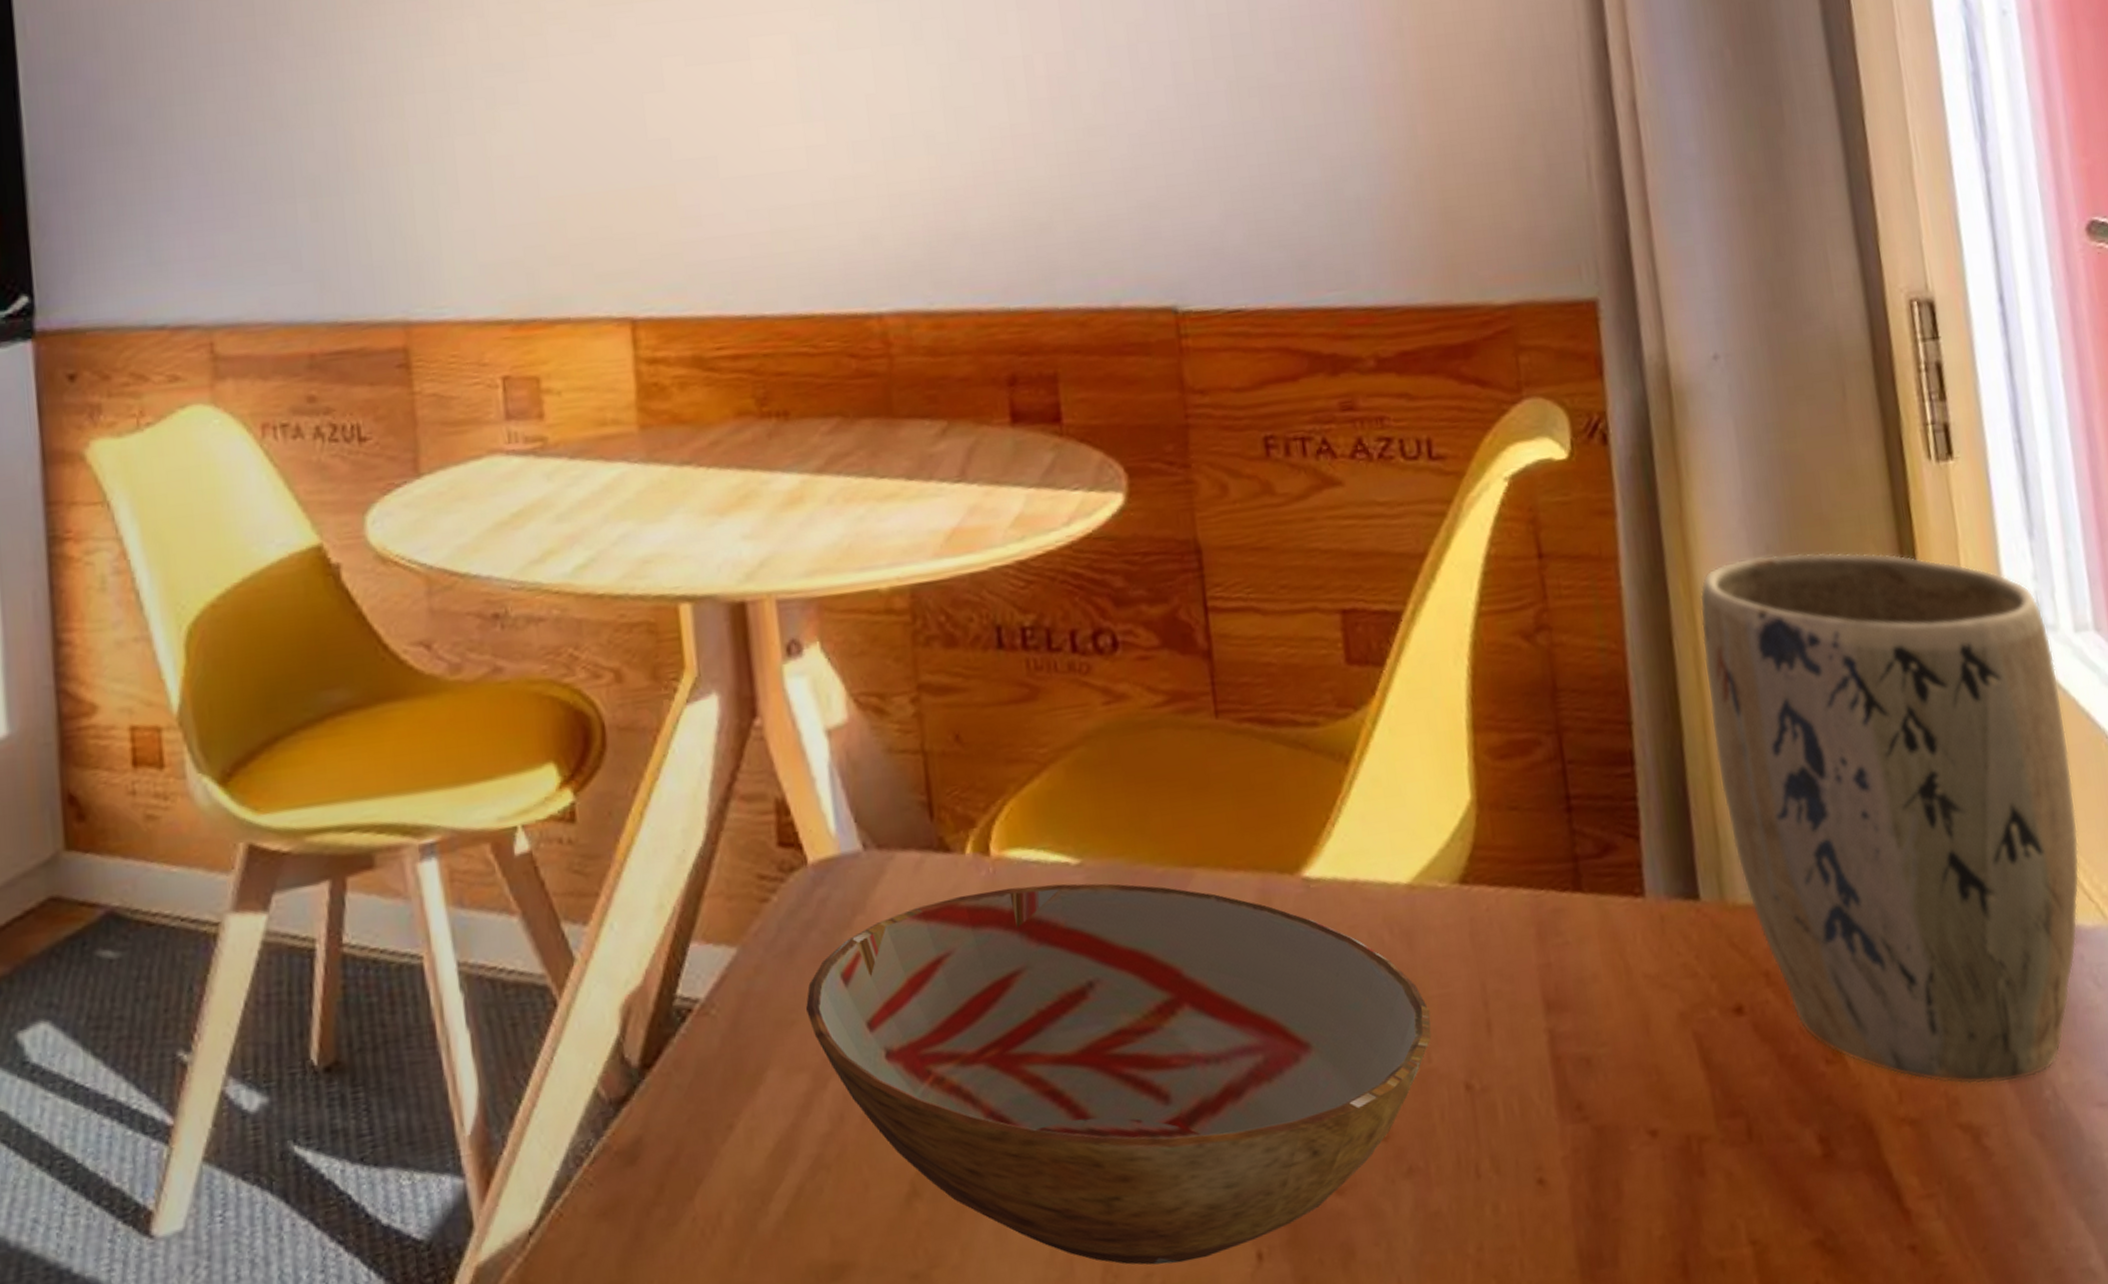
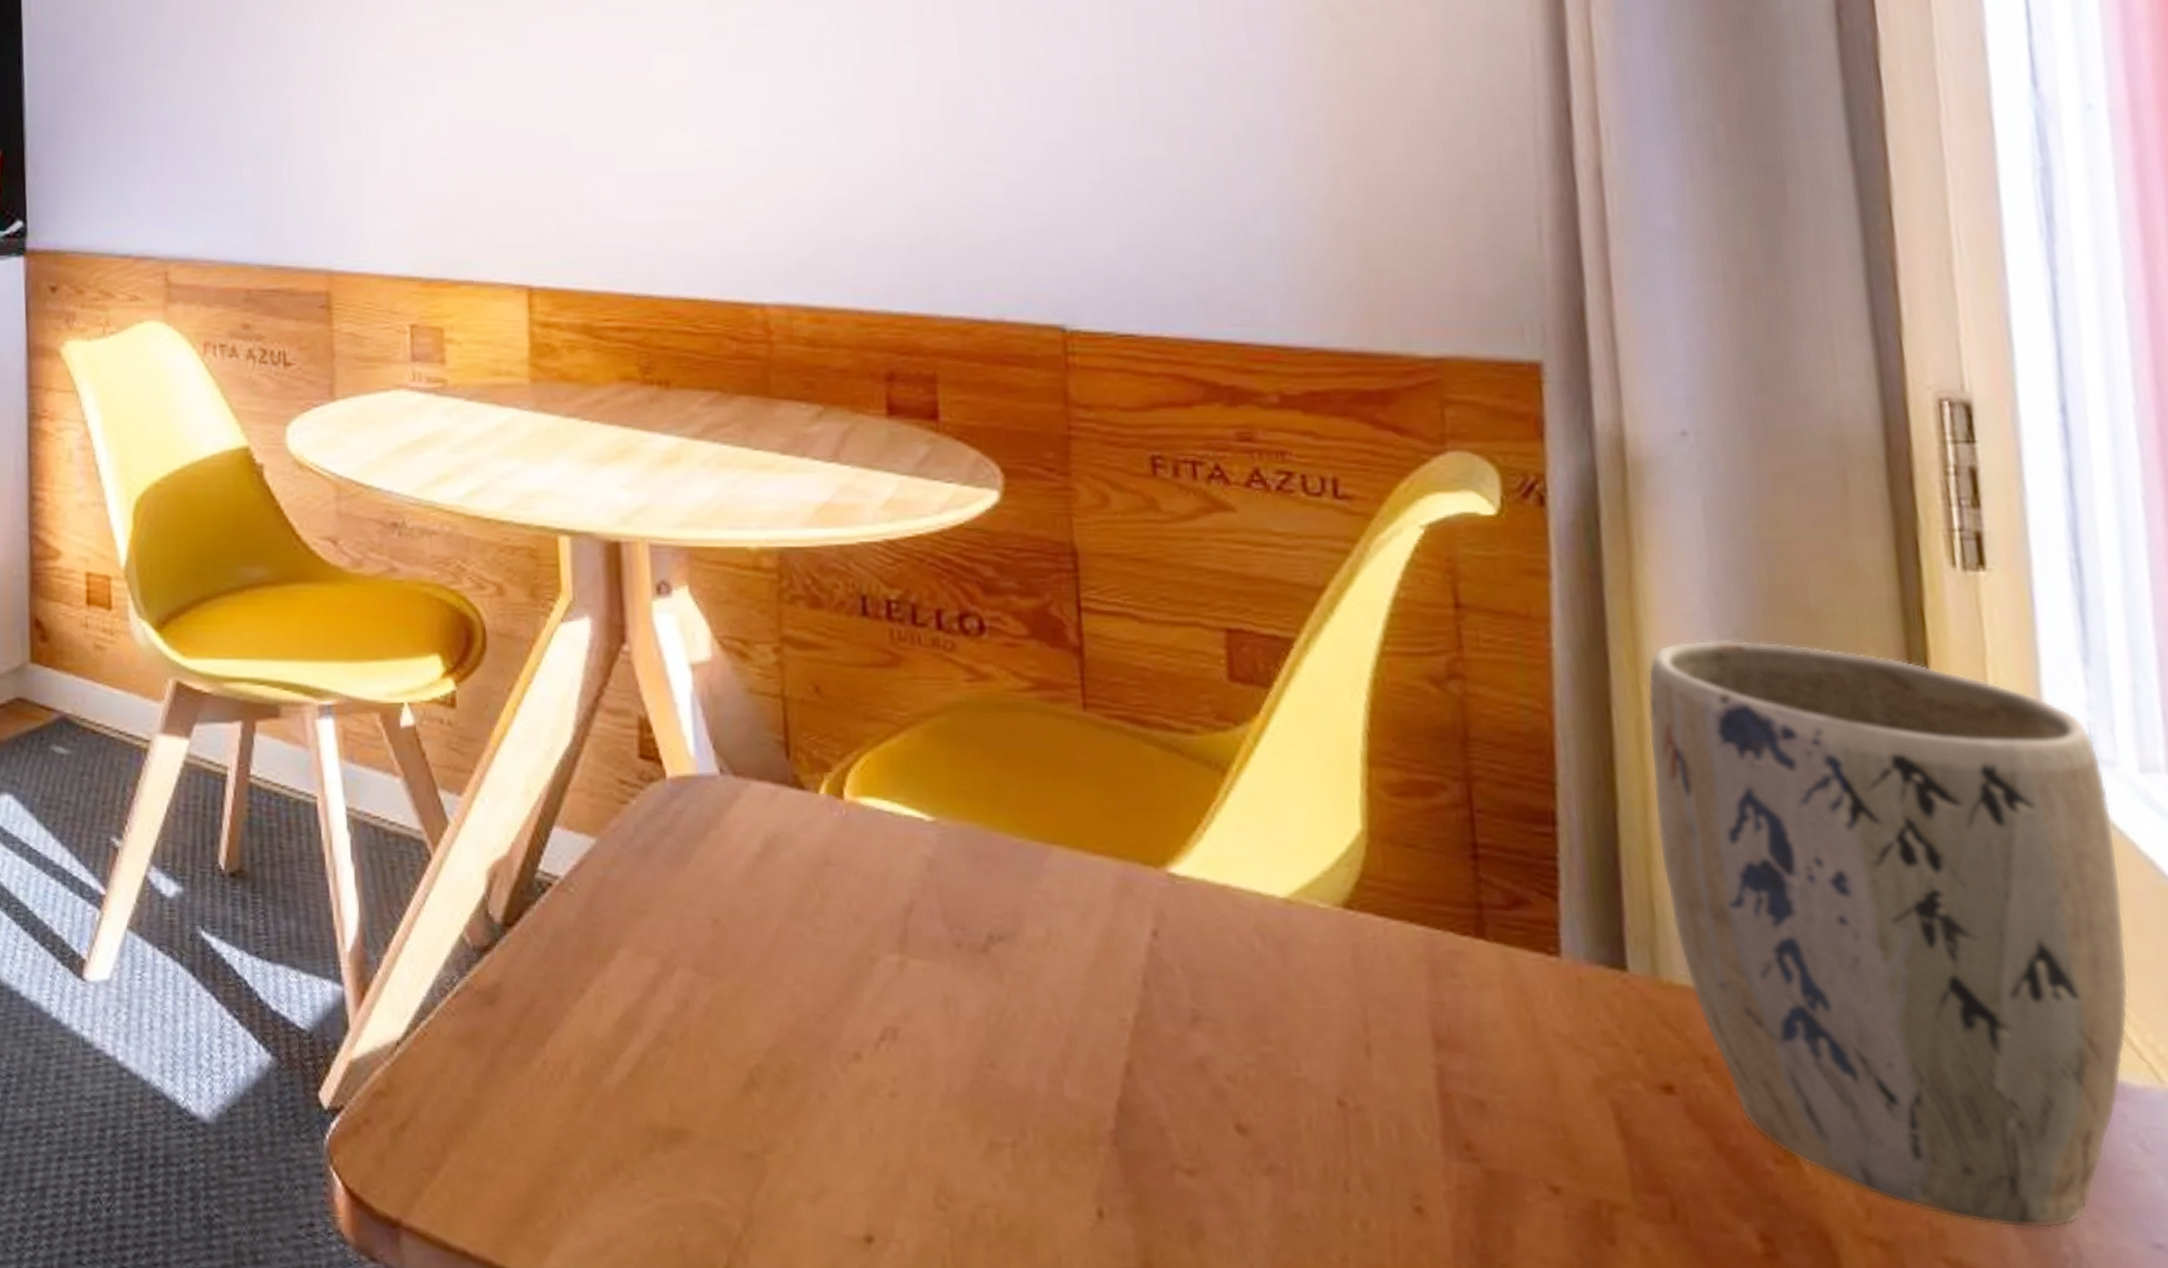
bowl: present [805,883,1432,1265] -> none [657,830,1303,1203]

